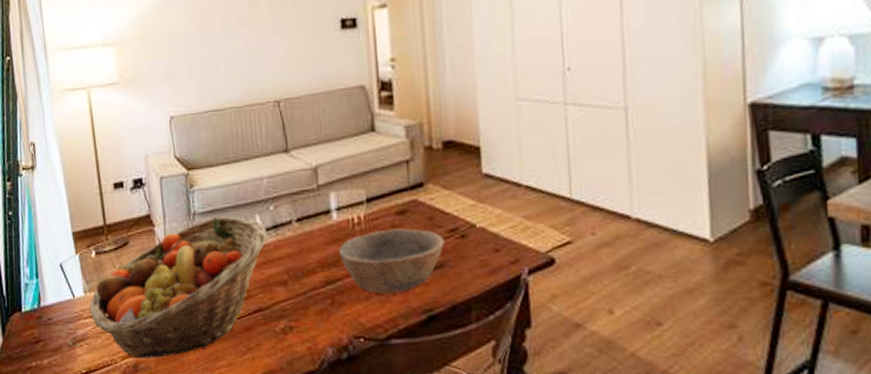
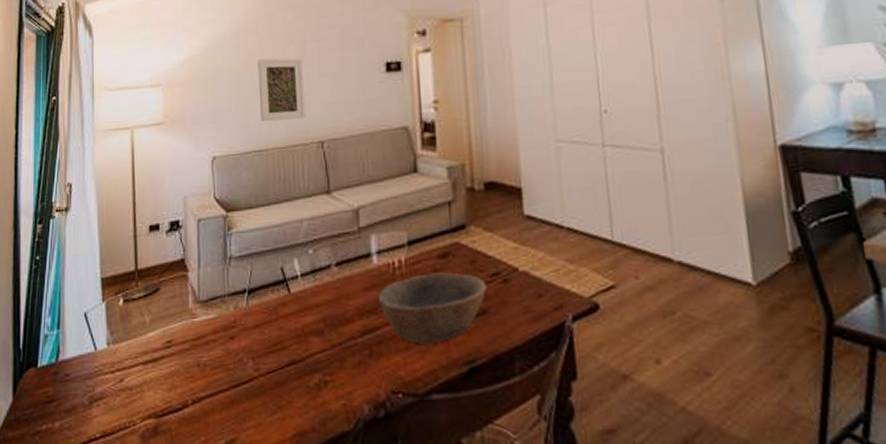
fruit basket: present [89,216,268,358] -> none [112,260,306,419]
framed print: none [209,15,261,81] -> present [258,58,306,121]

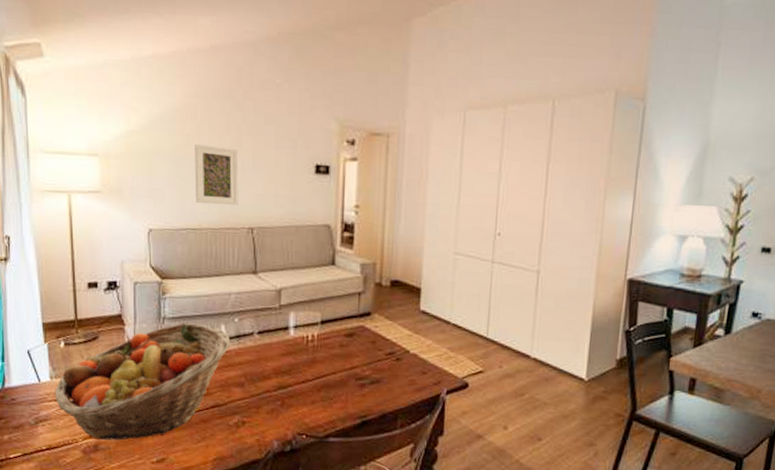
fruit basket: none [112,260,306,419] -> present [55,323,231,441]
bowl: present [379,272,487,344] -> none [293,347,383,401]

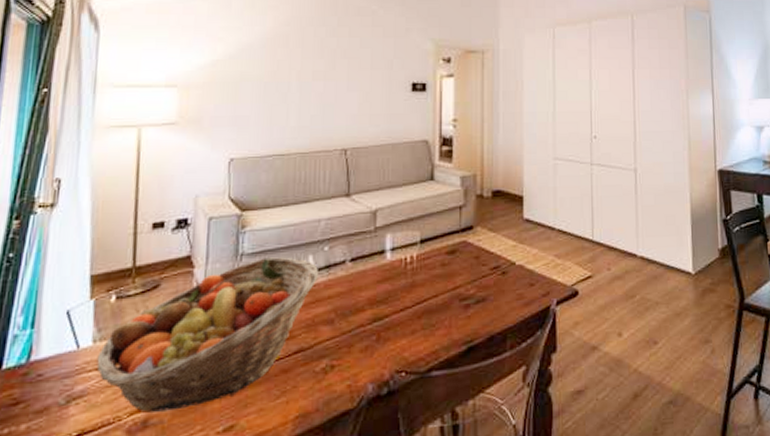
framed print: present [195,145,239,206] -> none [284,70,332,128]

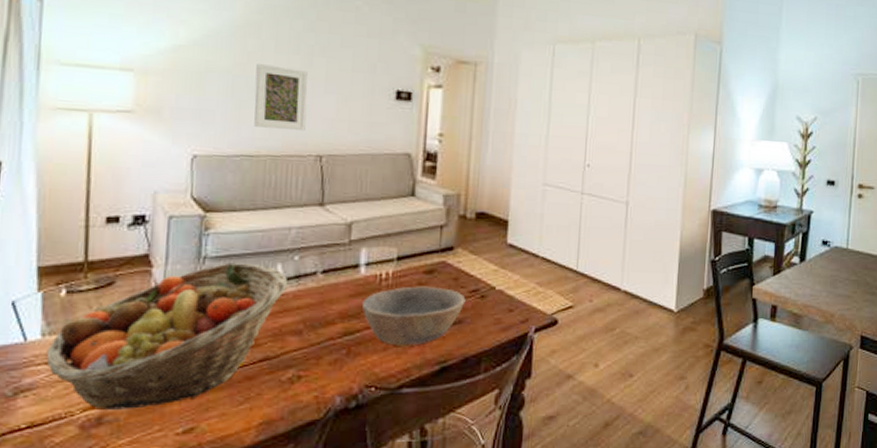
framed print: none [284,70,332,128] -> present [254,64,308,132]
bowl: none [390,266,488,328] -> present [362,286,466,346]

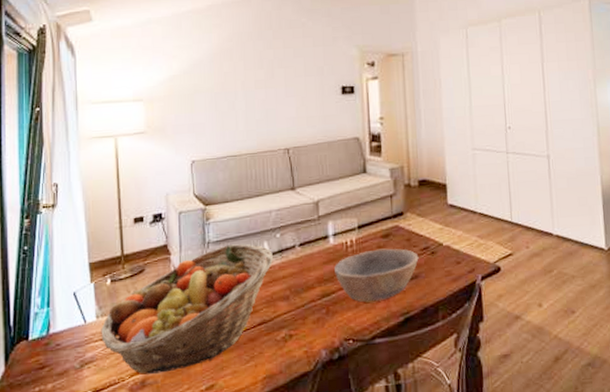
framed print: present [254,64,308,132] -> none [232,80,274,132]

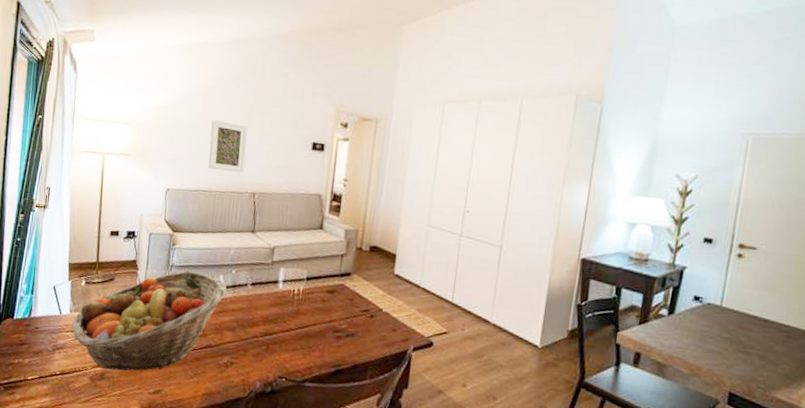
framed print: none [232,80,274,132] -> present [208,120,248,174]
bowl: present [335,248,419,302] -> none [279,302,358,349]

